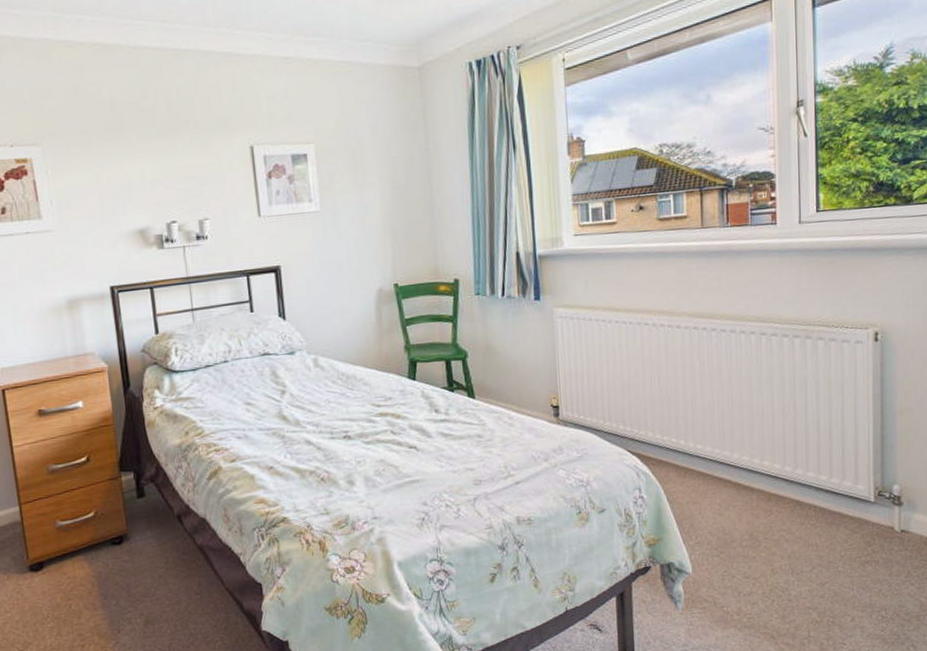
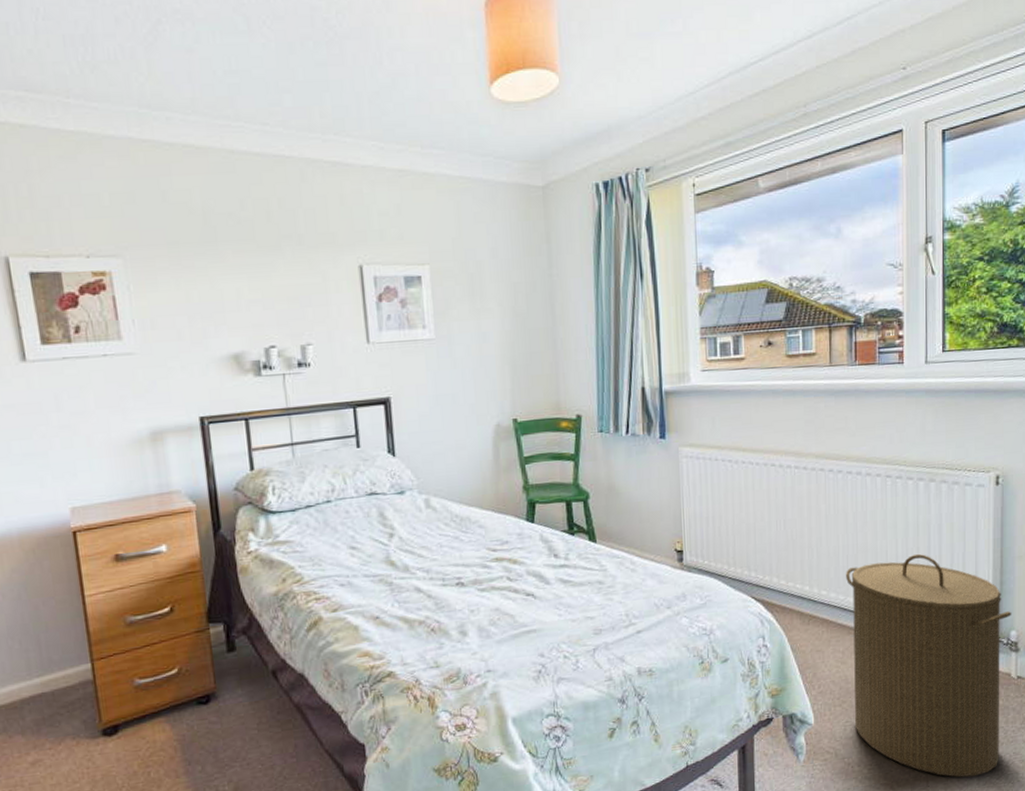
laundry hamper: none [721,409,894,629] -> present [846,553,1012,778]

